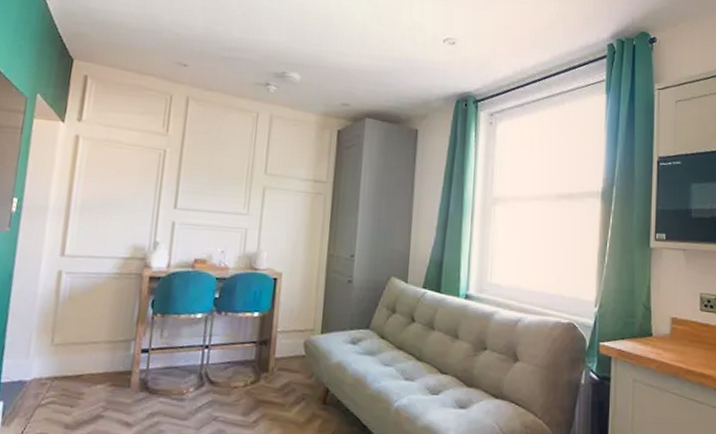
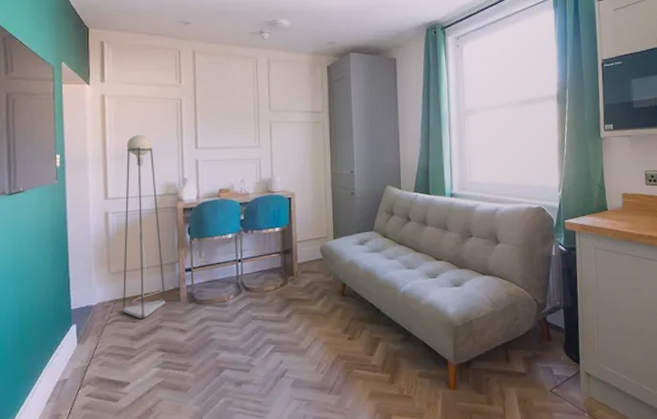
floor lamp: none [61,185,126,405] -> present [123,134,174,319]

